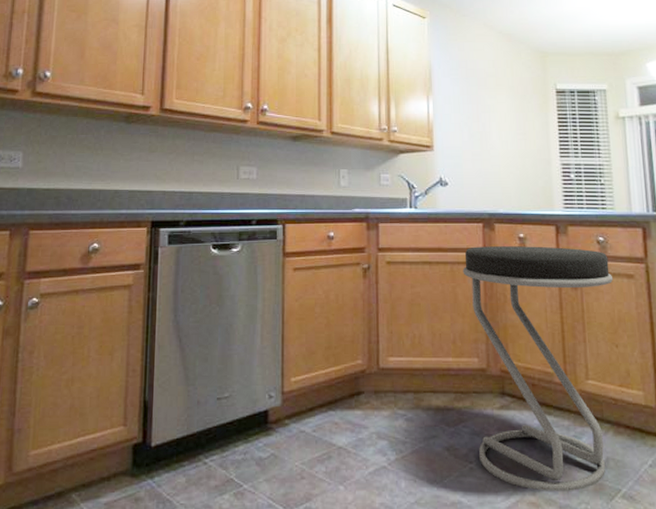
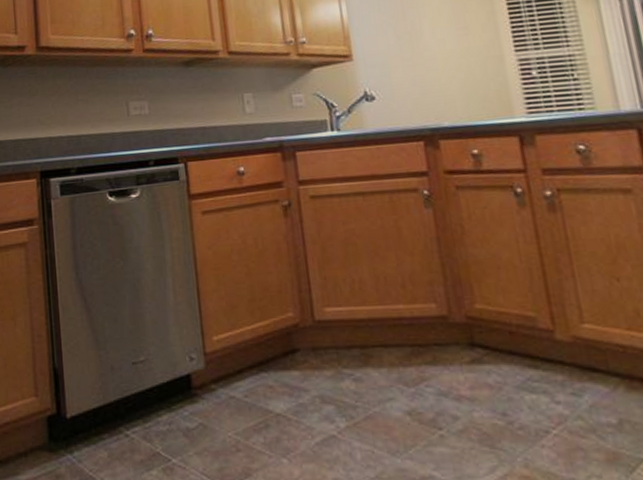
stool: present [463,246,614,491] -> none [404,161,620,462]

